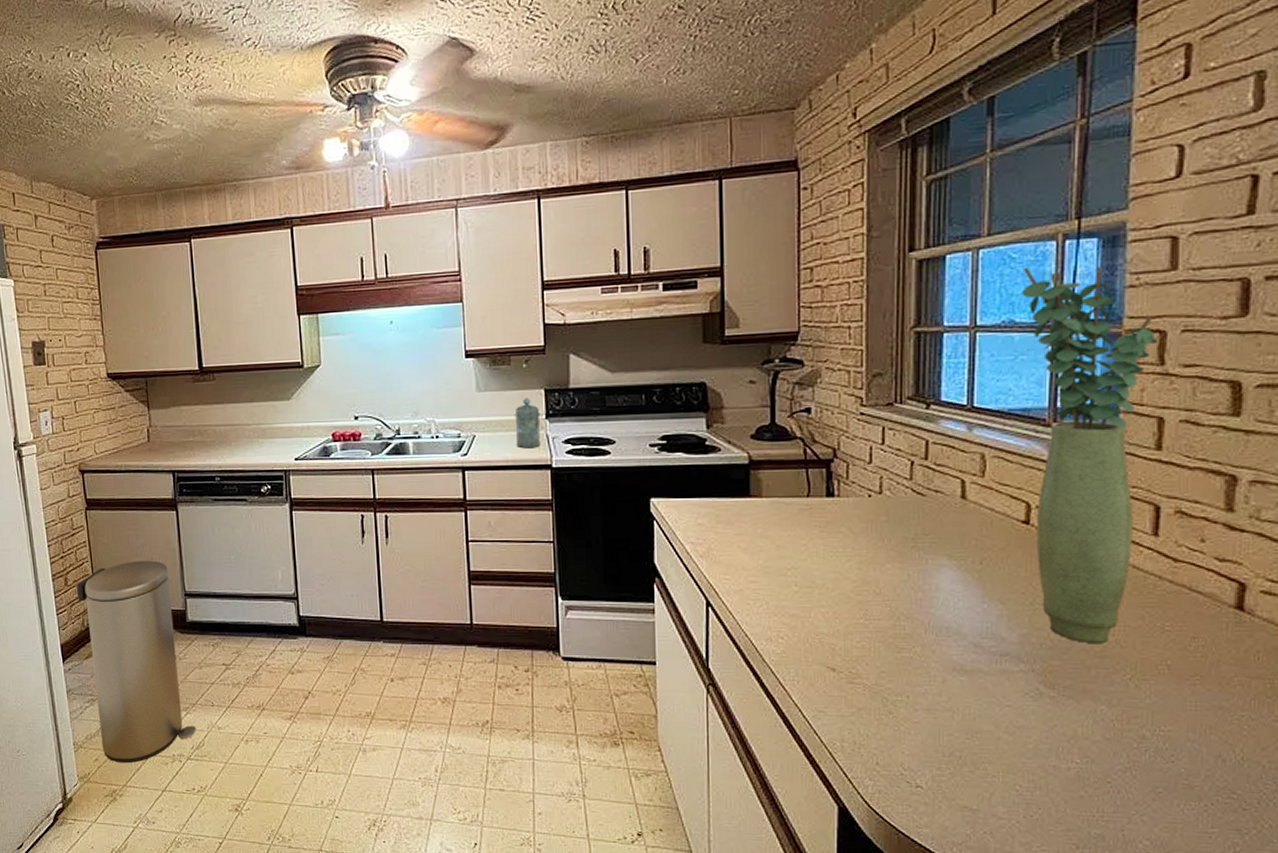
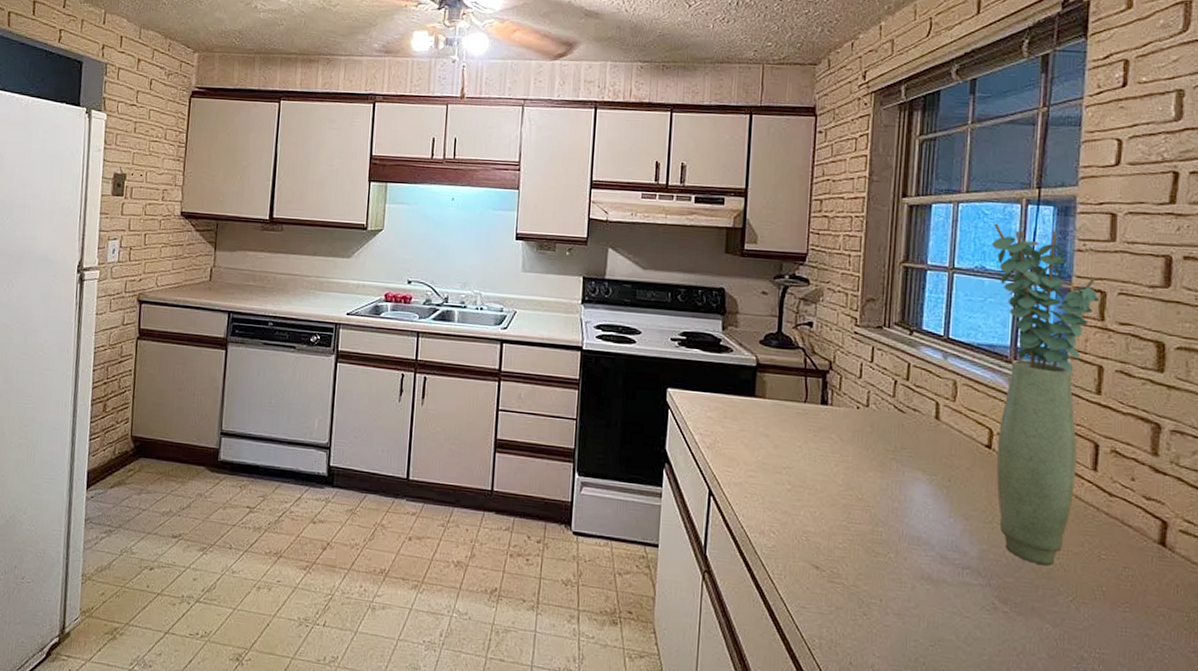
pedal bin: present [77,560,196,763] -> none [111,394,210,601]
canister: present [514,398,541,449] -> none [552,283,577,330]

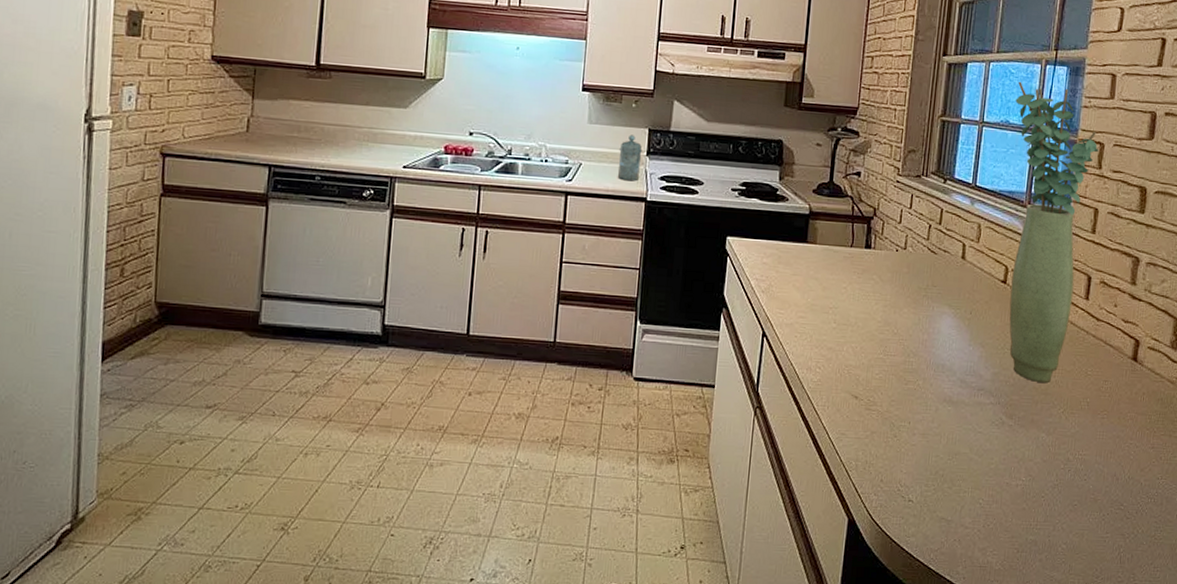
canister: none [552,283,577,330] -> present [617,134,643,181]

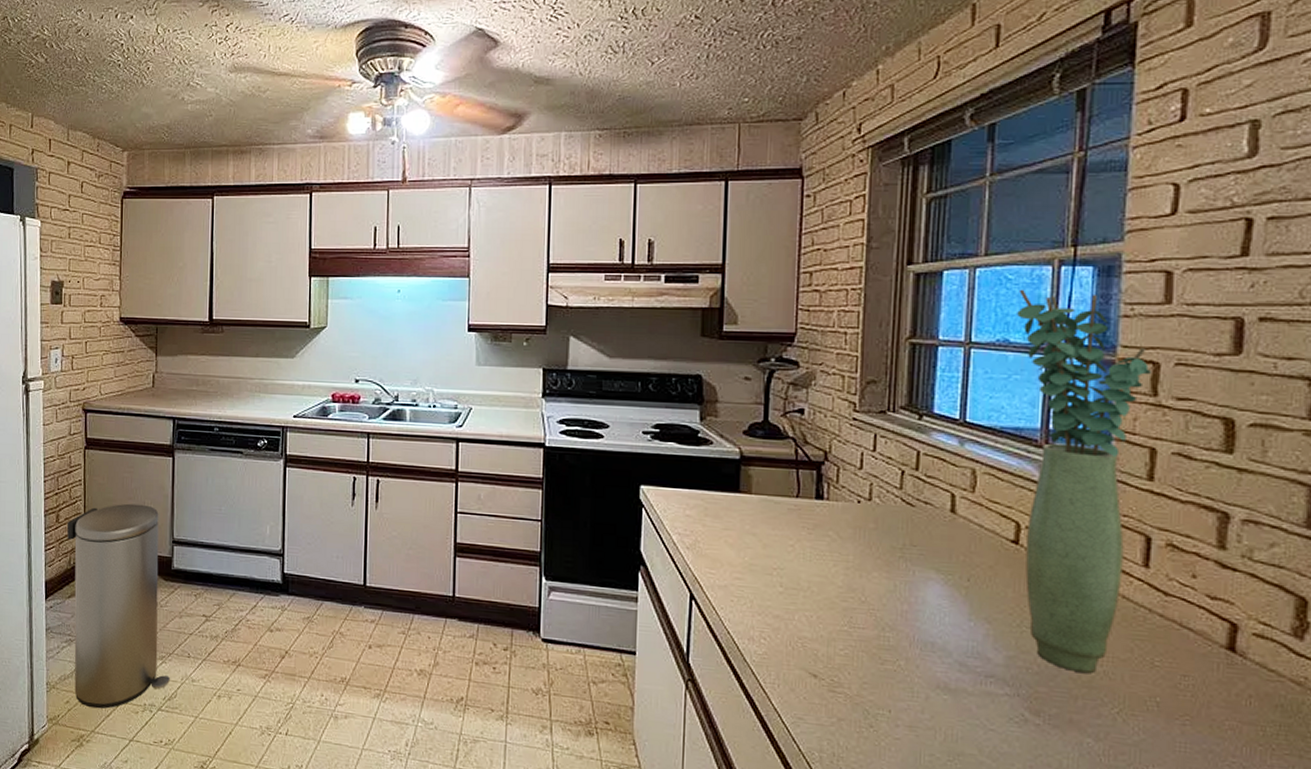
pedal bin: none [133,255,250,477] -> present [67,503,170,709]
canister: present [617,134,643,181] -> none [511,375,537,426]

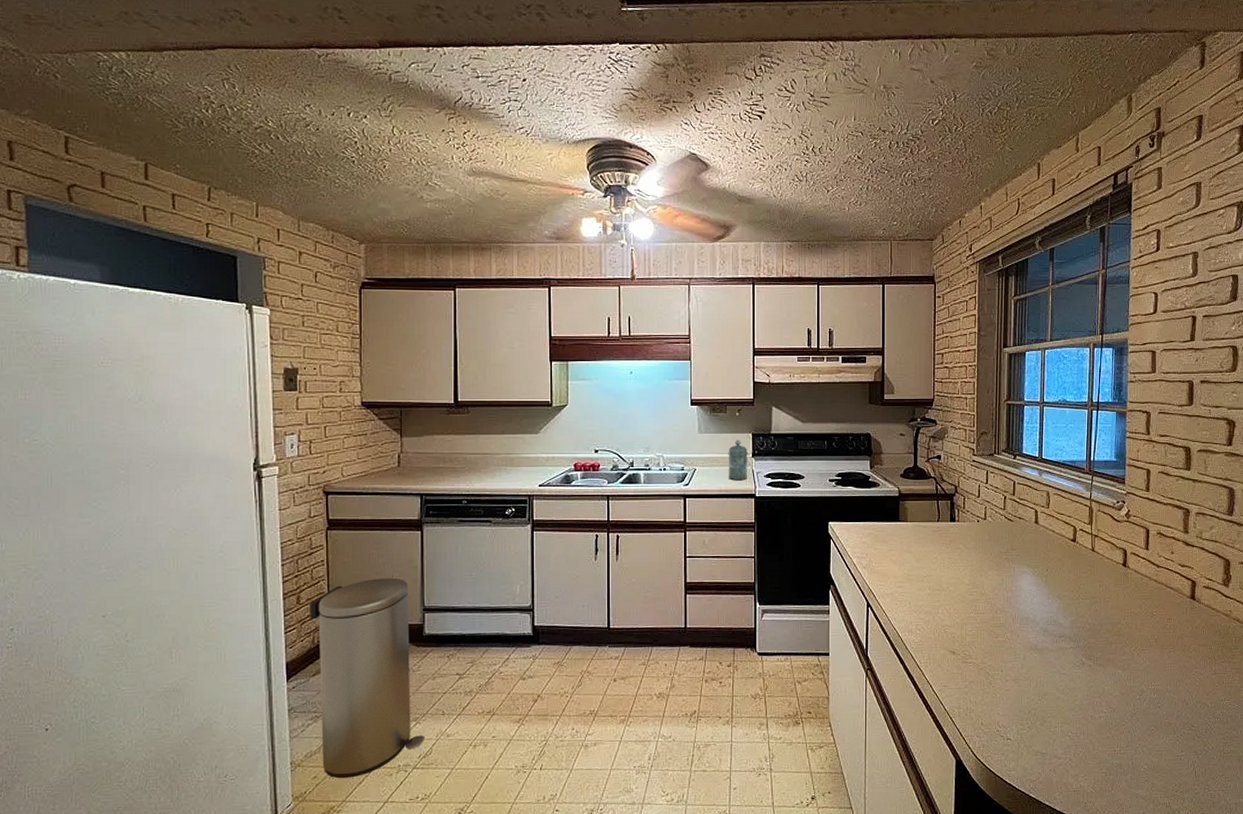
canister: none [511,375,537,426] -> present [728,440,748,481]
vase: present [1017,289,1152,674] -> none [1070,364,1147,626]

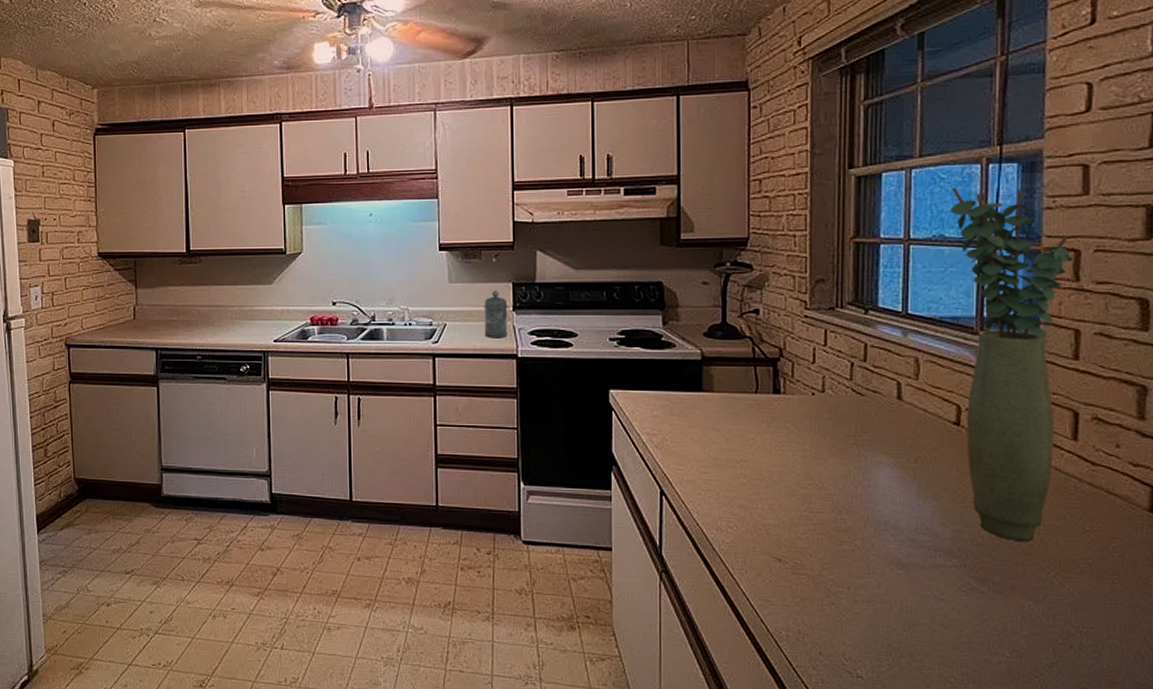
pedal bin: present [310,578,424,778] -> none [56,434,165,636]
vase: none [1070,364,1147,626] -> present [950,187,1074,542]

